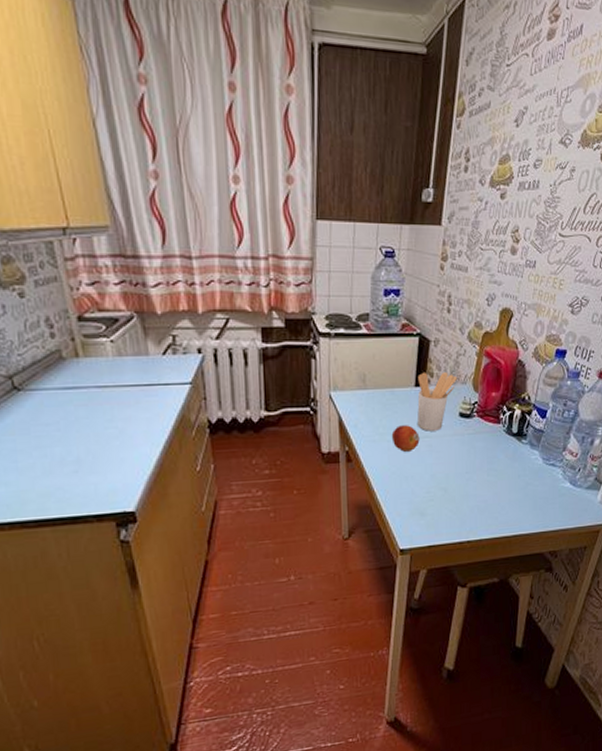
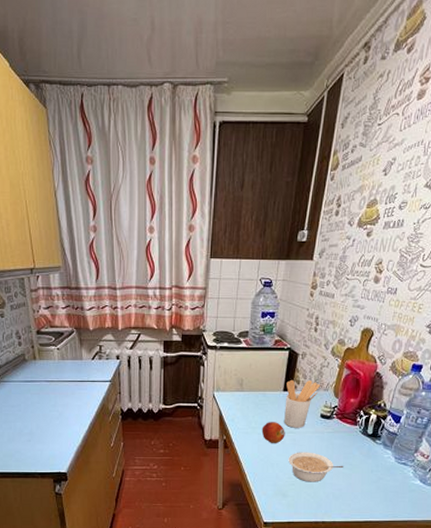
legume: none [425,459,488,496] -> present [288,452,344,482]

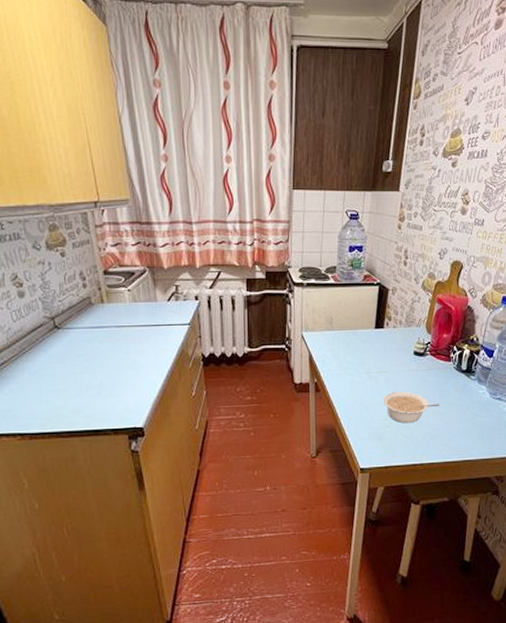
fruit: present [261,422,285,443] -> none [354,361,379,384]
utensil holder: present [284,379,320,428] -> none [377,316,412,367]

